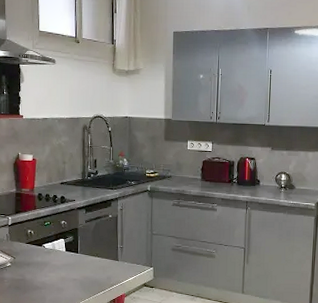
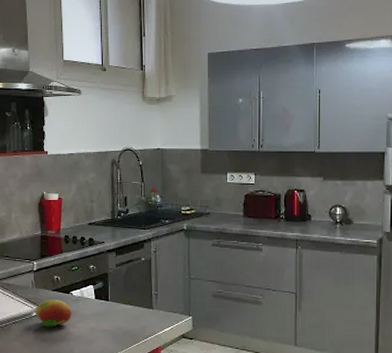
fruit: none [10,251,45,277] -> present [36,299,73,328]

